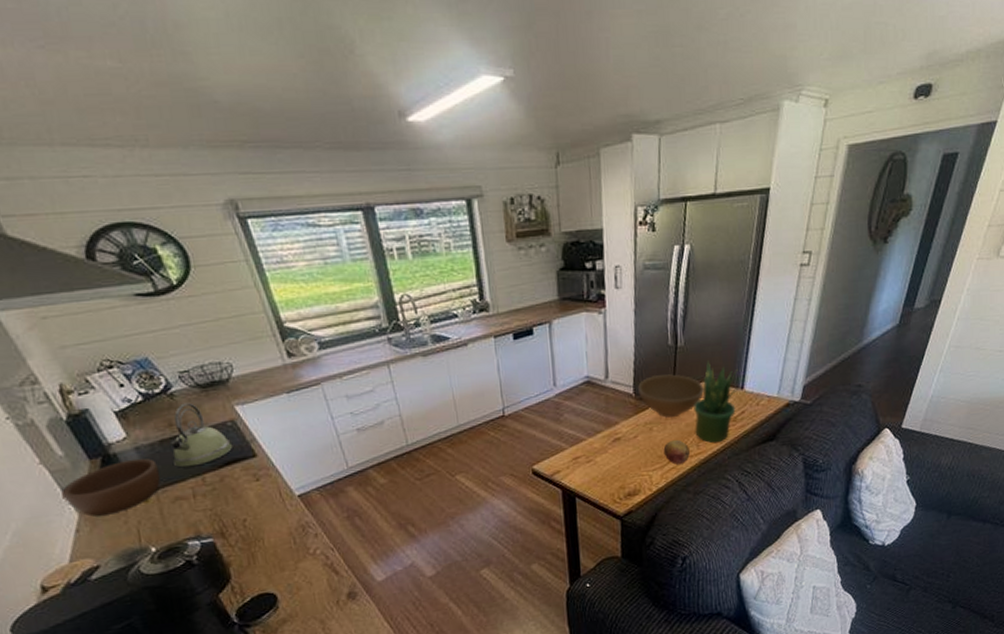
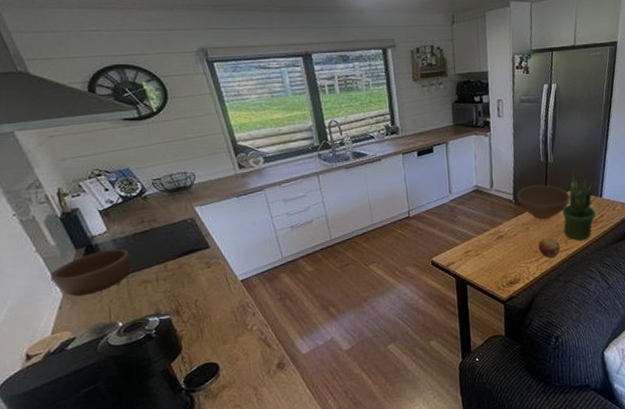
kettle: present [170,402,234,468] -> none [141,204,191,257]

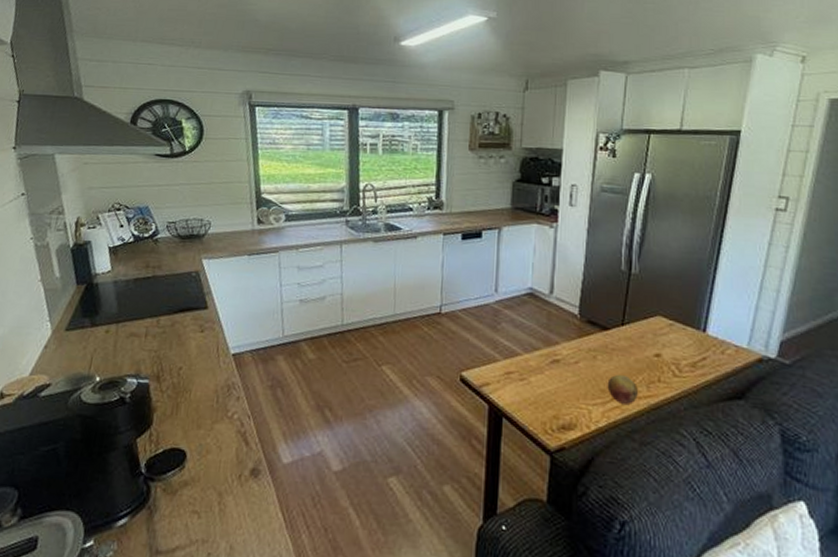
wooden bowl: present [51,248,131,296] -> none [46,291,126,338]
bowl: present [517,184,570,220] -> none [584,299,658,349]
planter: present [562,174,600,241] -> none [646,294,703,389]

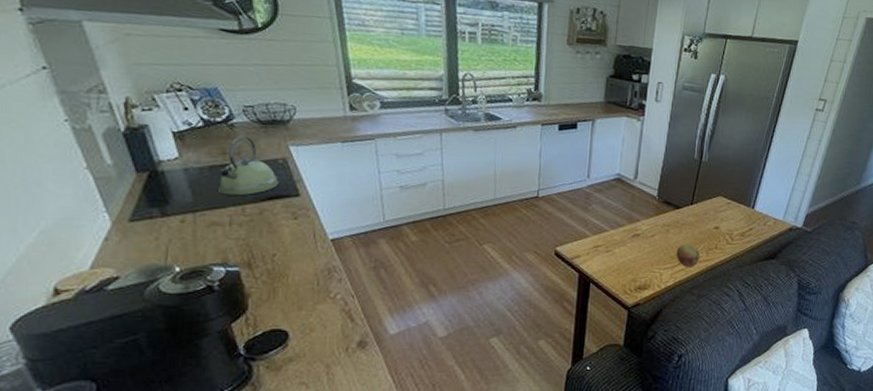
kettle: none [139,249,191,308] -> present [218,135,280,196]

